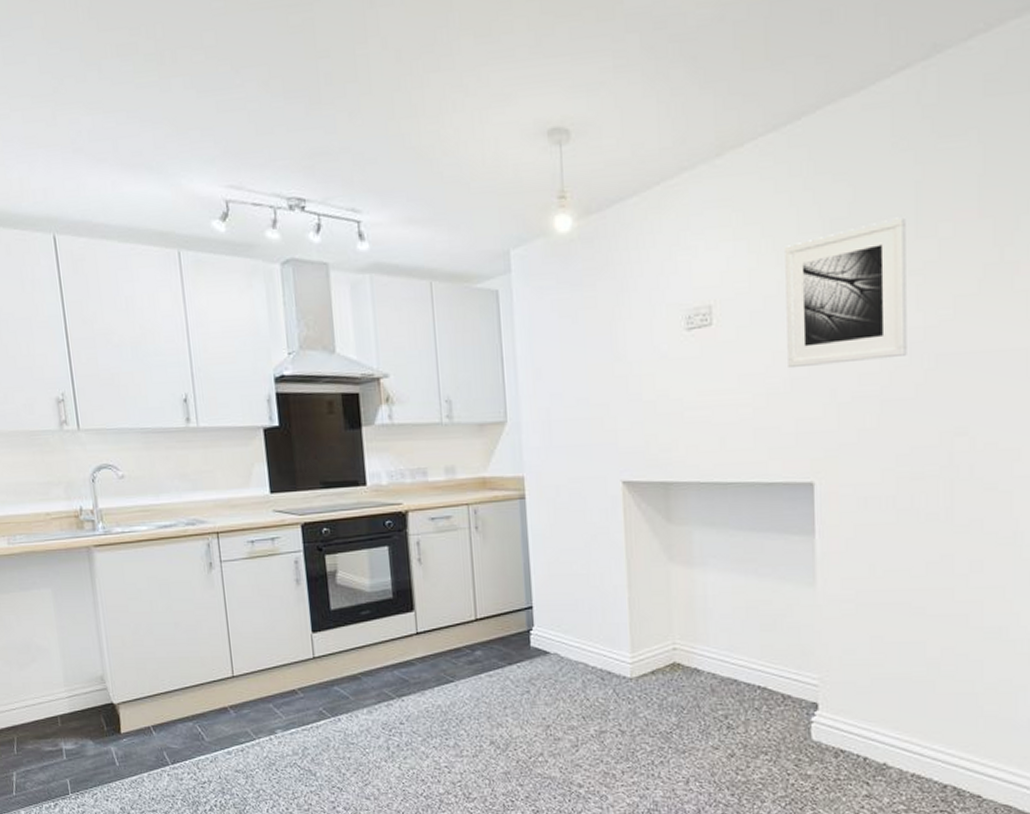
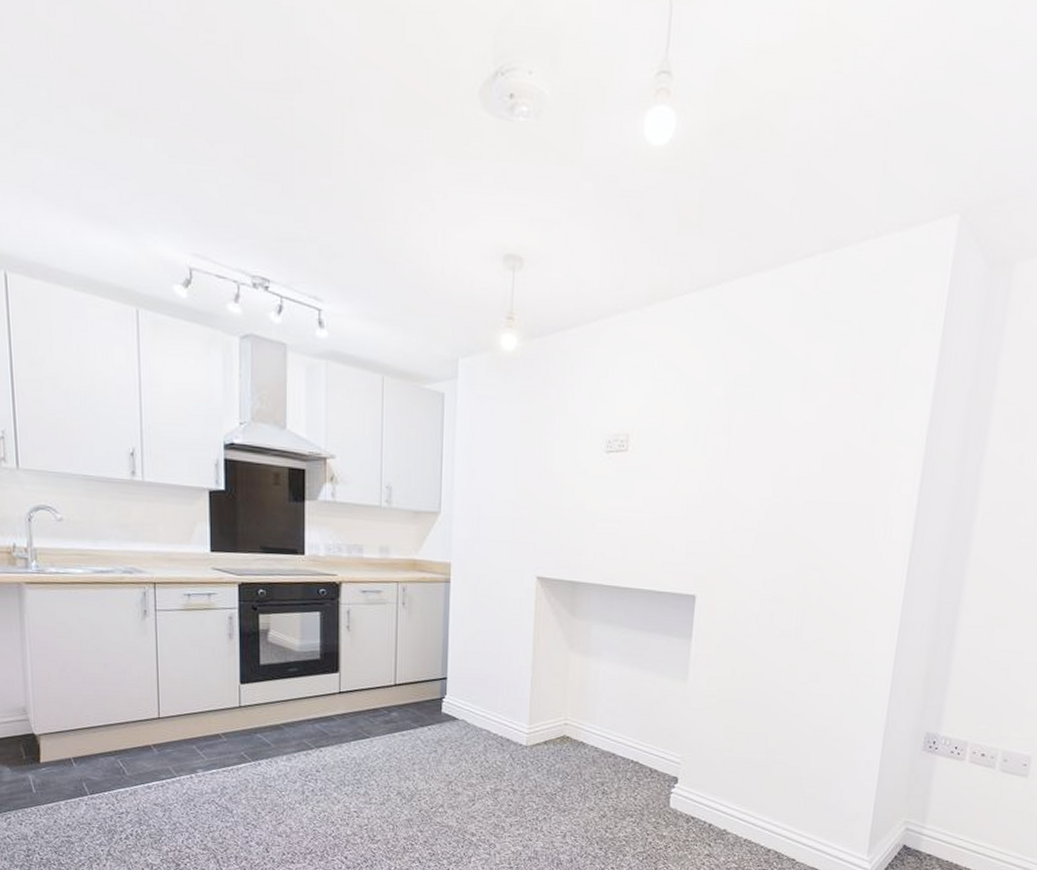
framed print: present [785,217,907,369] -> none [686,382,794,499]

